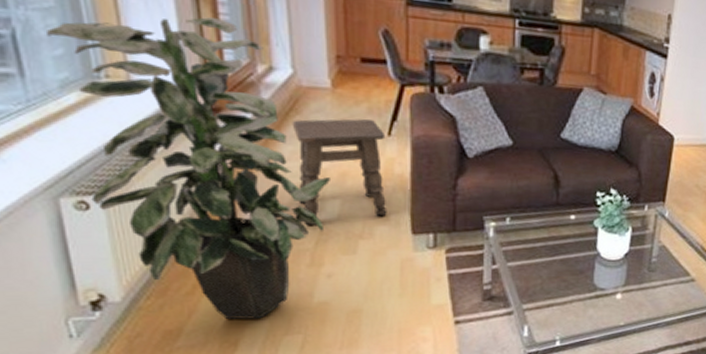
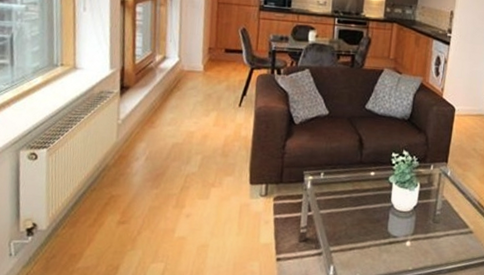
indoor plant: present [47,17,332,320] -> none [31,23,197,249]
side table: present [292,118,387,225] -> none [172,94,237,175]

